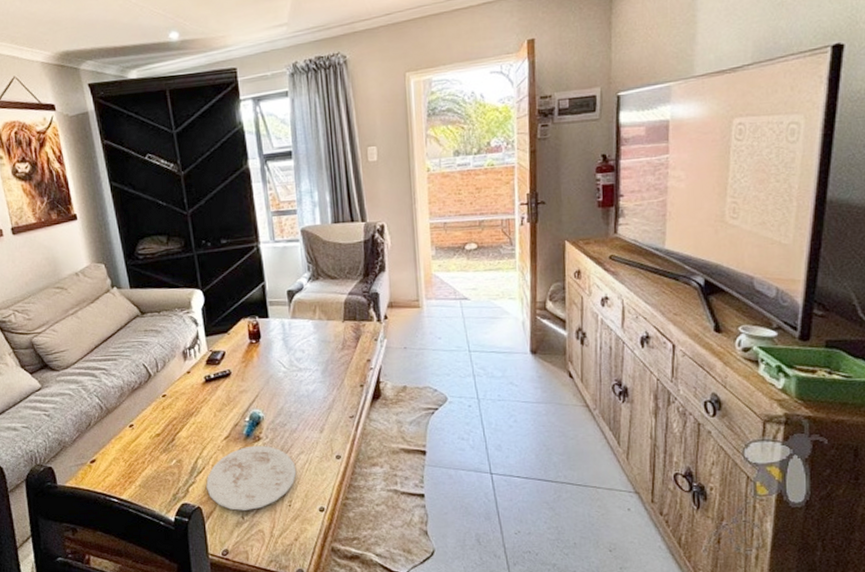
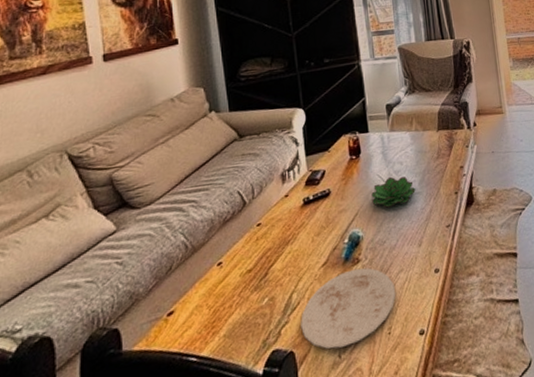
succulent plant: none [272,363,318,393] -> present [371,176,416,208]

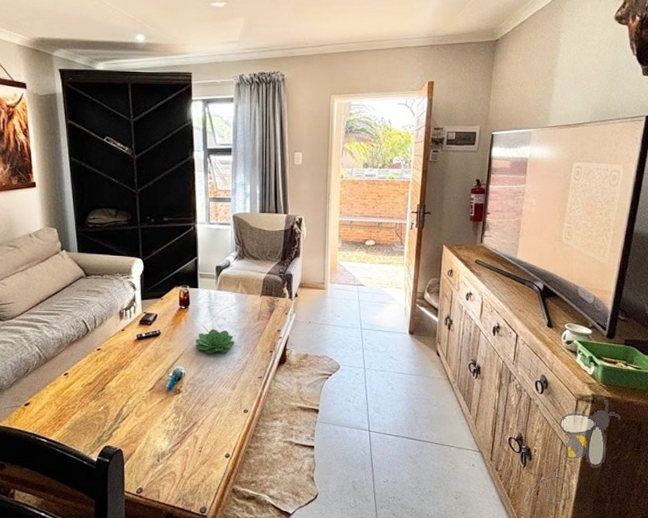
plate: present [301,267,396,349] -> none [129,397,209,454]

